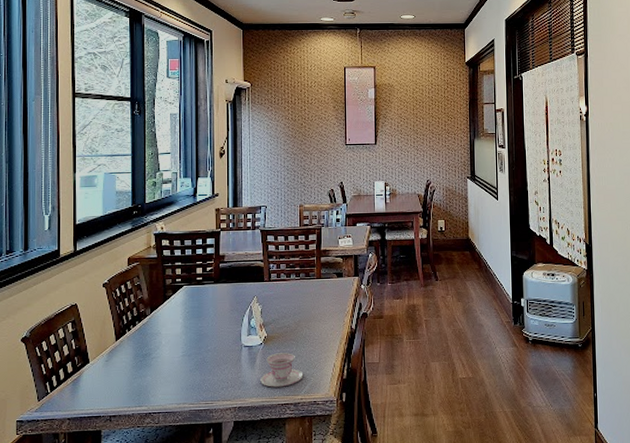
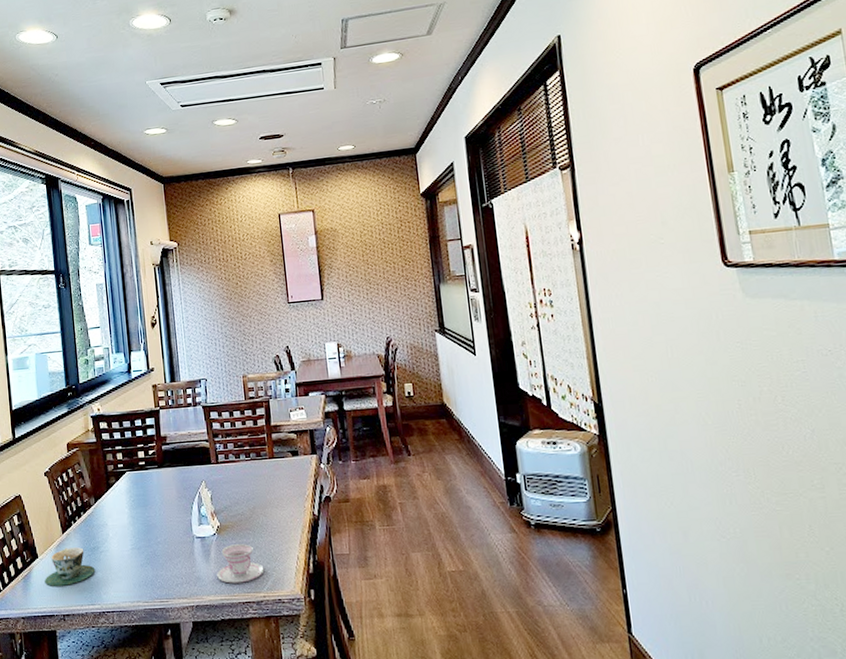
teacup: none [94,354,146,389] -> present [45,547,96,586]

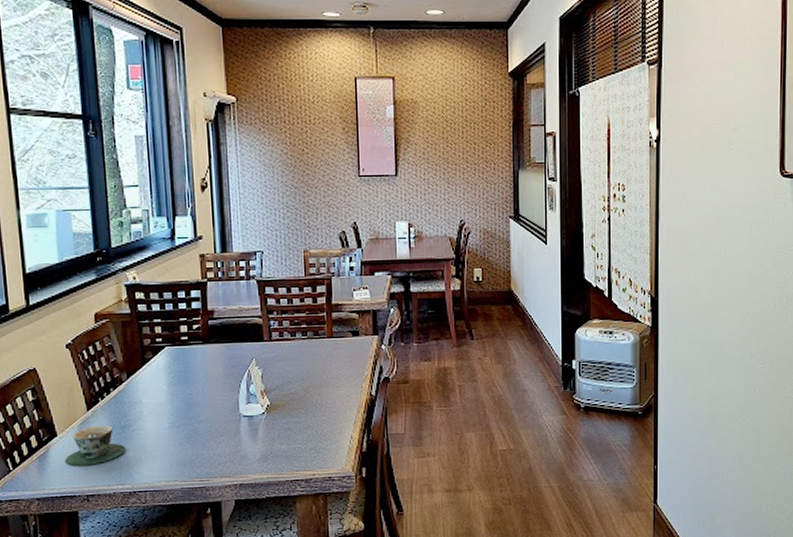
teacup: present [217,544,264,584] -> none [264,423,315,462]

